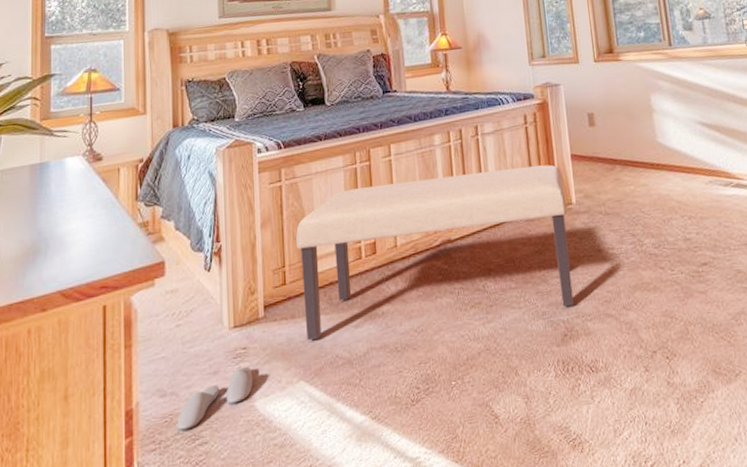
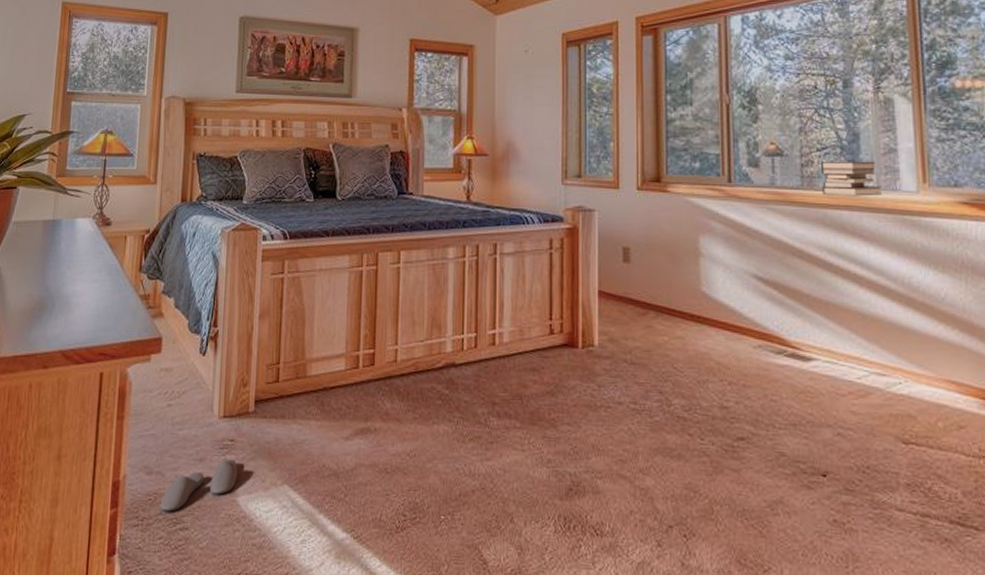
bench: present [296,164,574,341] -> none [293,292,586,459]

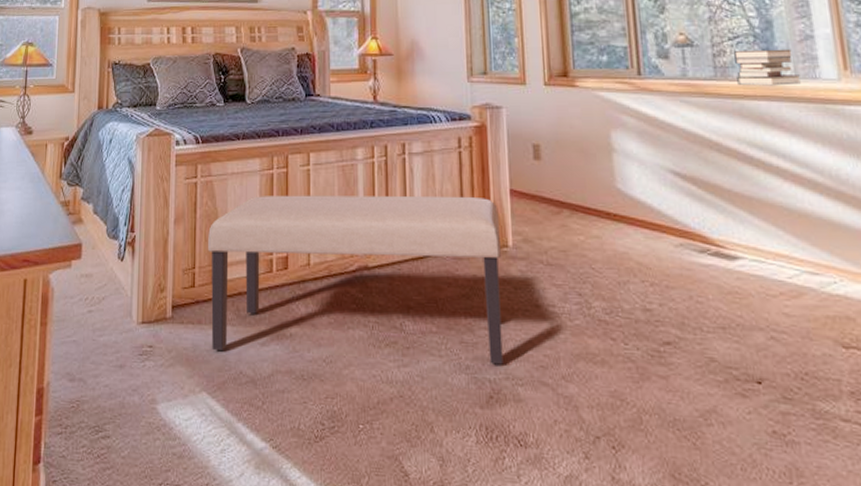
slippers: present [159,458,238,512] -> none [81,365,157,420]
bench: none [293,292,586,459] -> present [208,195,503,365]

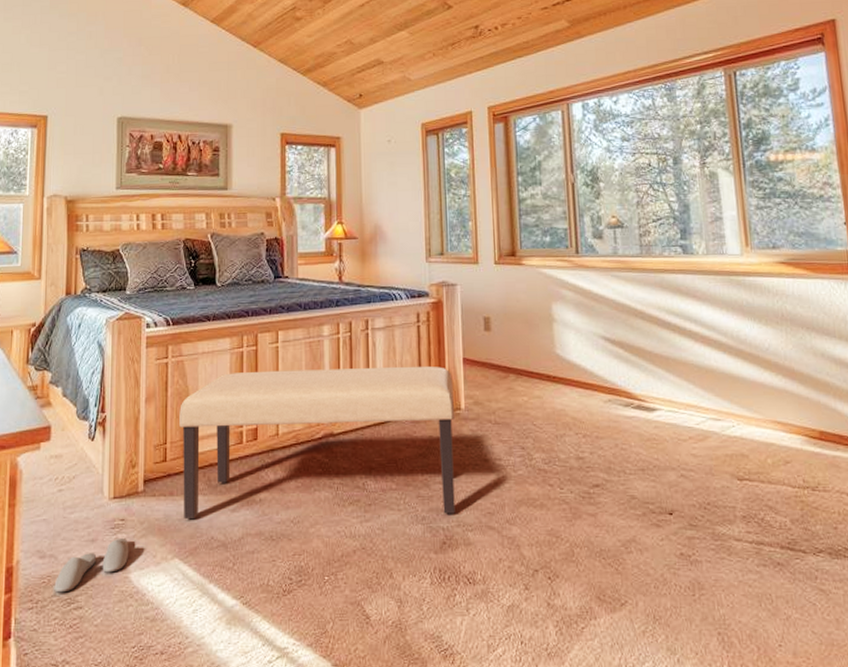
slippers: none [81,365,157,420] -> present [53,537,129,593]
books: present [734,48,801,86] -> none [657,229,711,262]

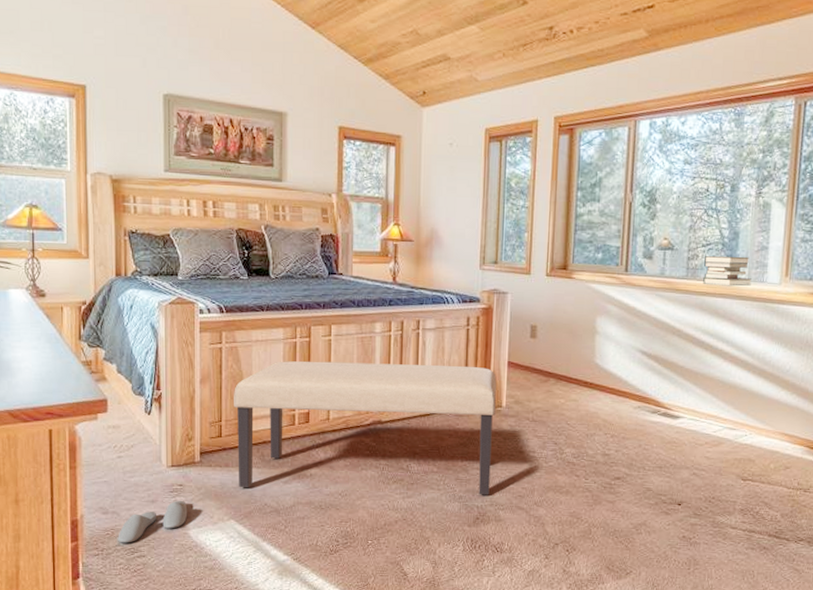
books: none [657,229,711,262] -> present [703,255,751,287]

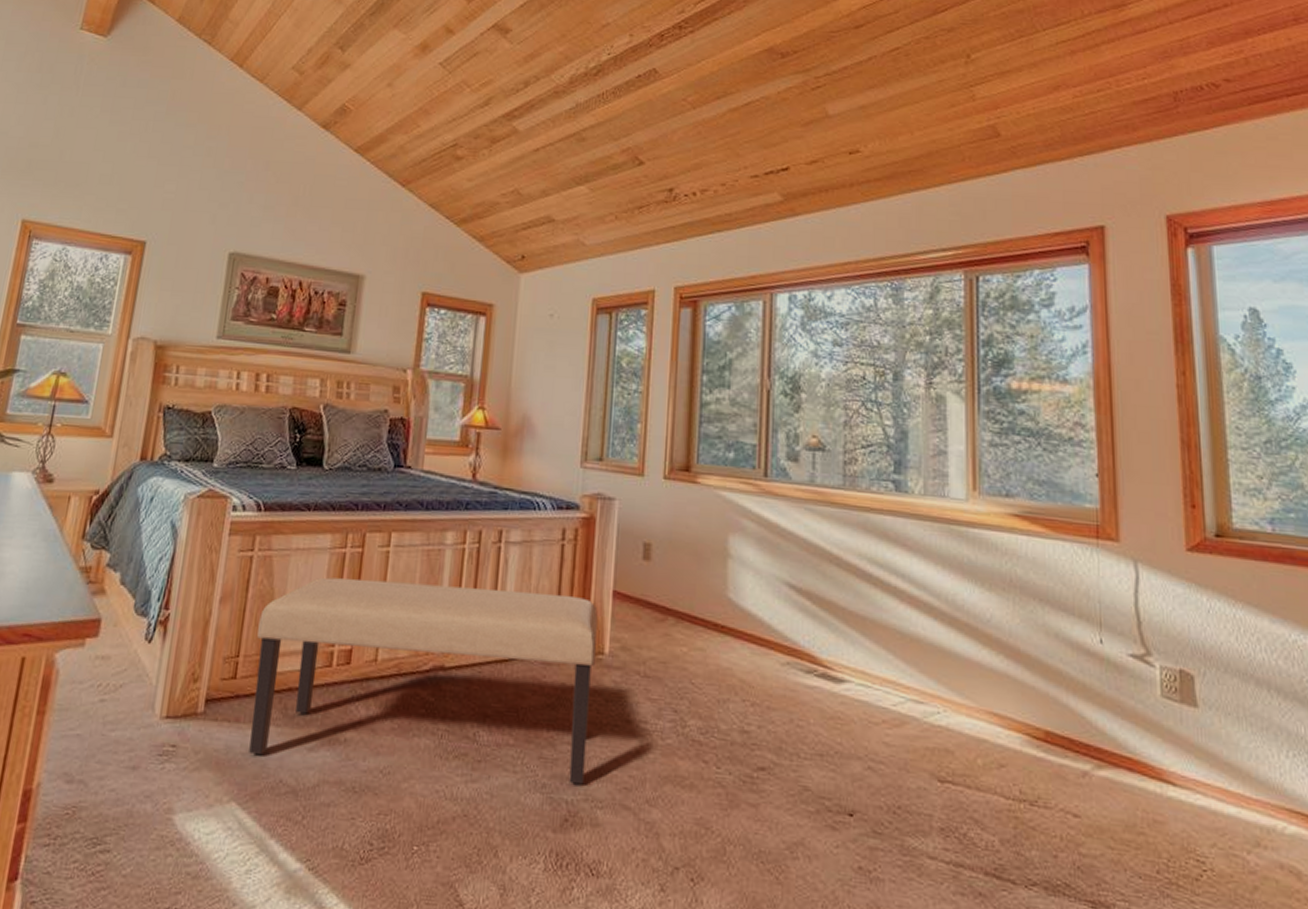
slippers: present [117,500,188,543] -> none [77,768,178,830]
books: present [703,255,751,287] -> none [865,460,928,502]

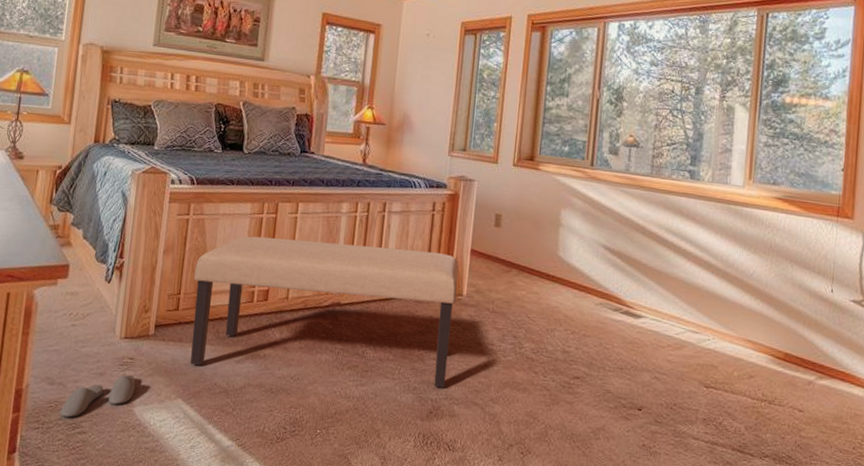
slippers: none [77,768,178,830] -> present [59,374,136,418]

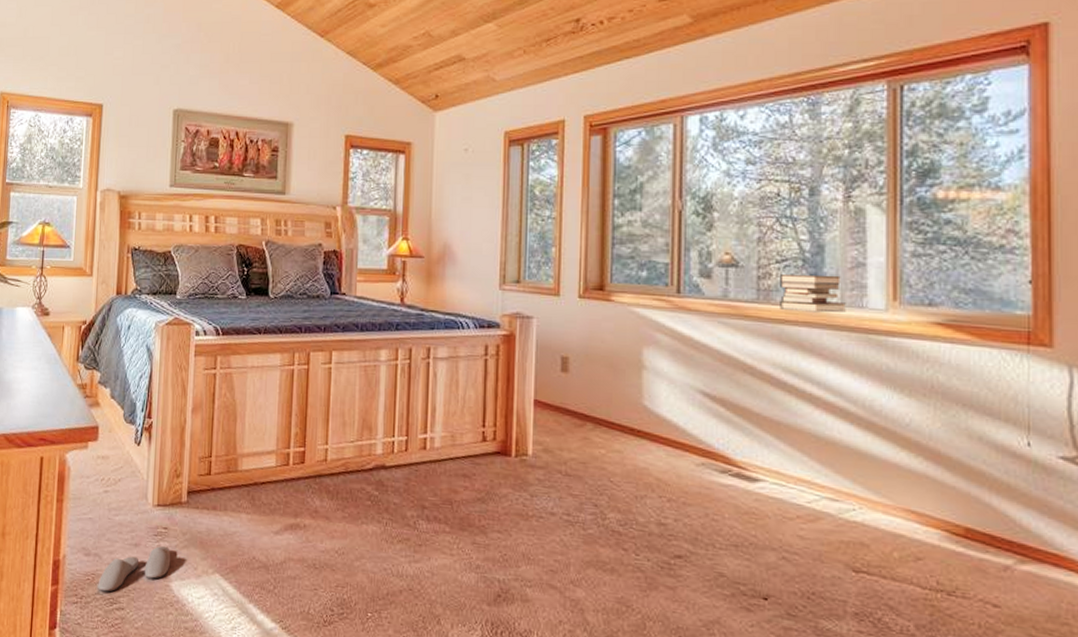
bench: present [190,236,459,388] -> none [225,390,521,567]
books: none [667,155,715,187] -> present [780,274,846,313]

